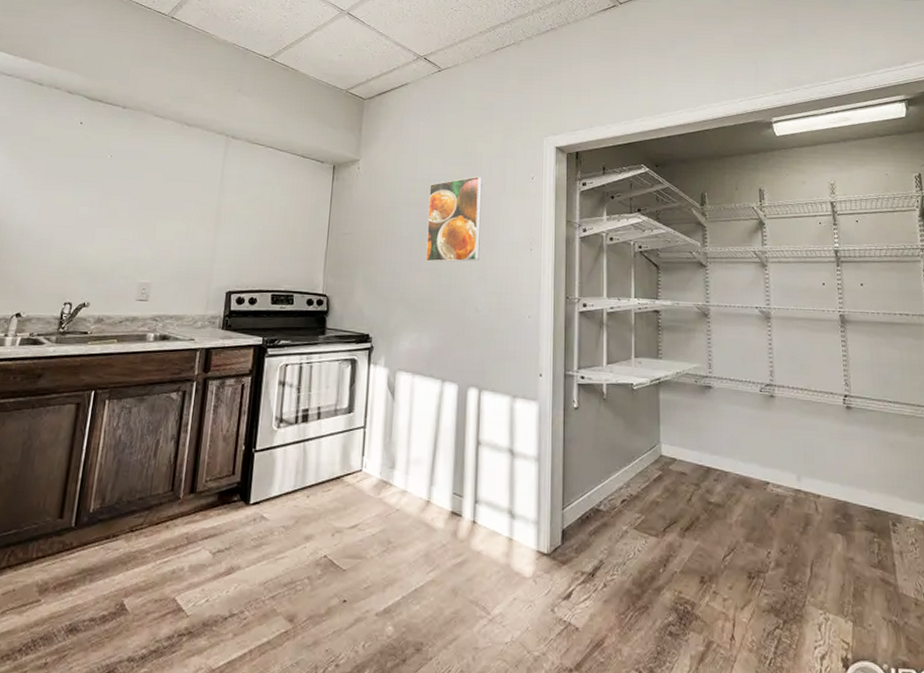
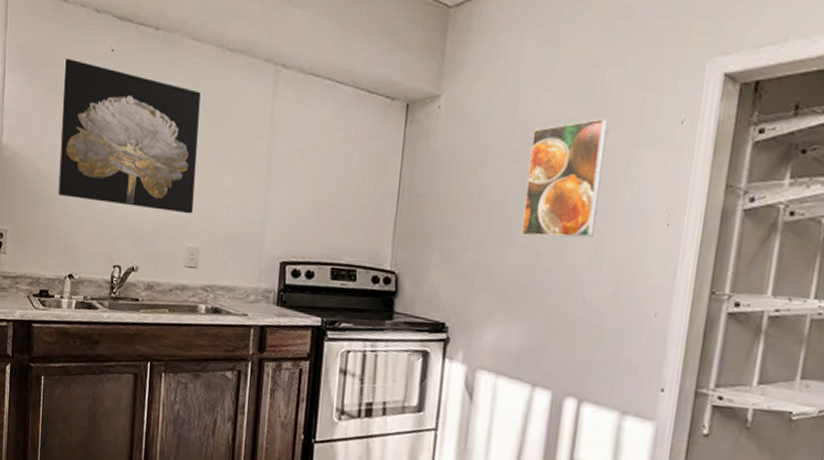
wall art: none [14,128,160,255] -> present [58,58,201,214]

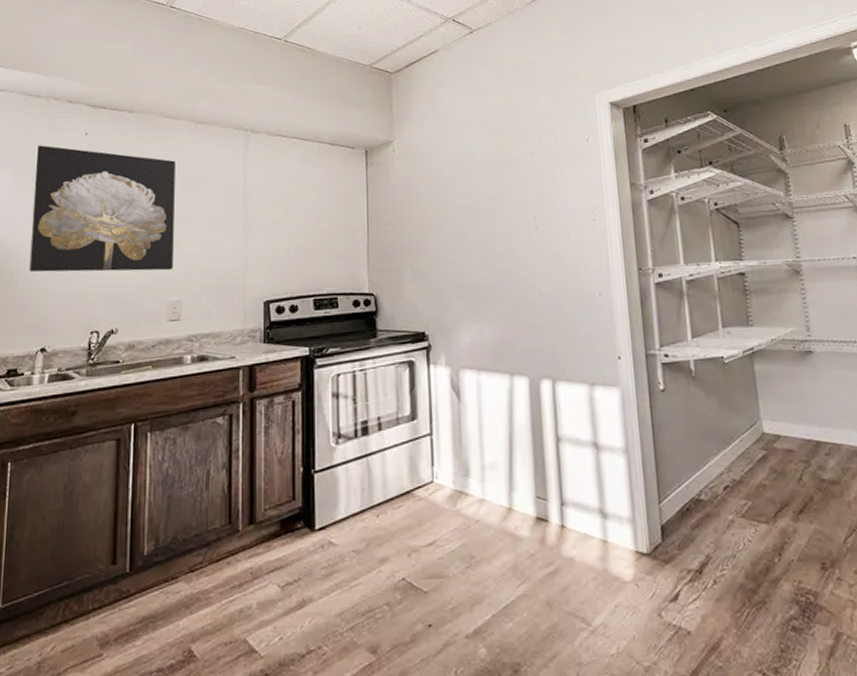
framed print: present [521,118,608,238] -> none [474,144,538,246]

